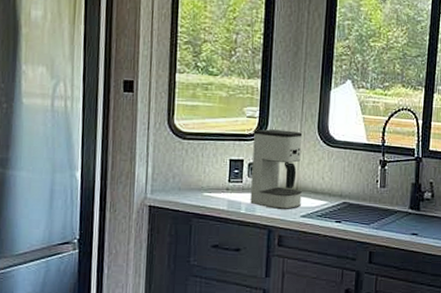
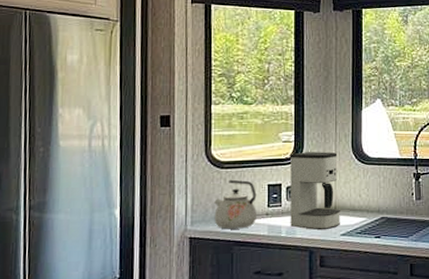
kettle: none [174,151,218,202] -> present [214,179,257,230]

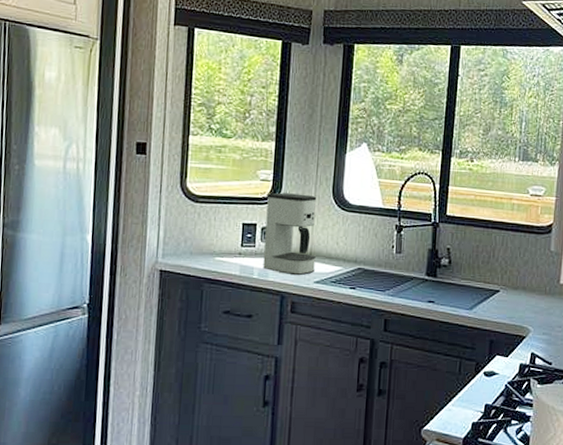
kettle: present [214,179,257,230] -> none [186,214,231,266]

